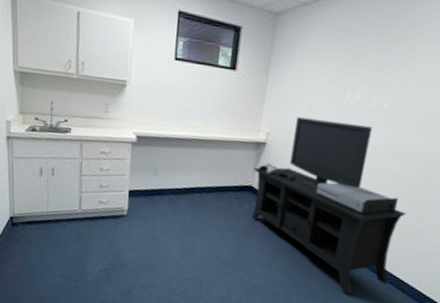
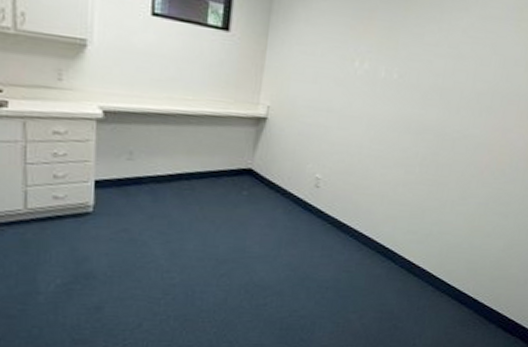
media console: present [252,117,407,294] -> none [252,88,417,283]

